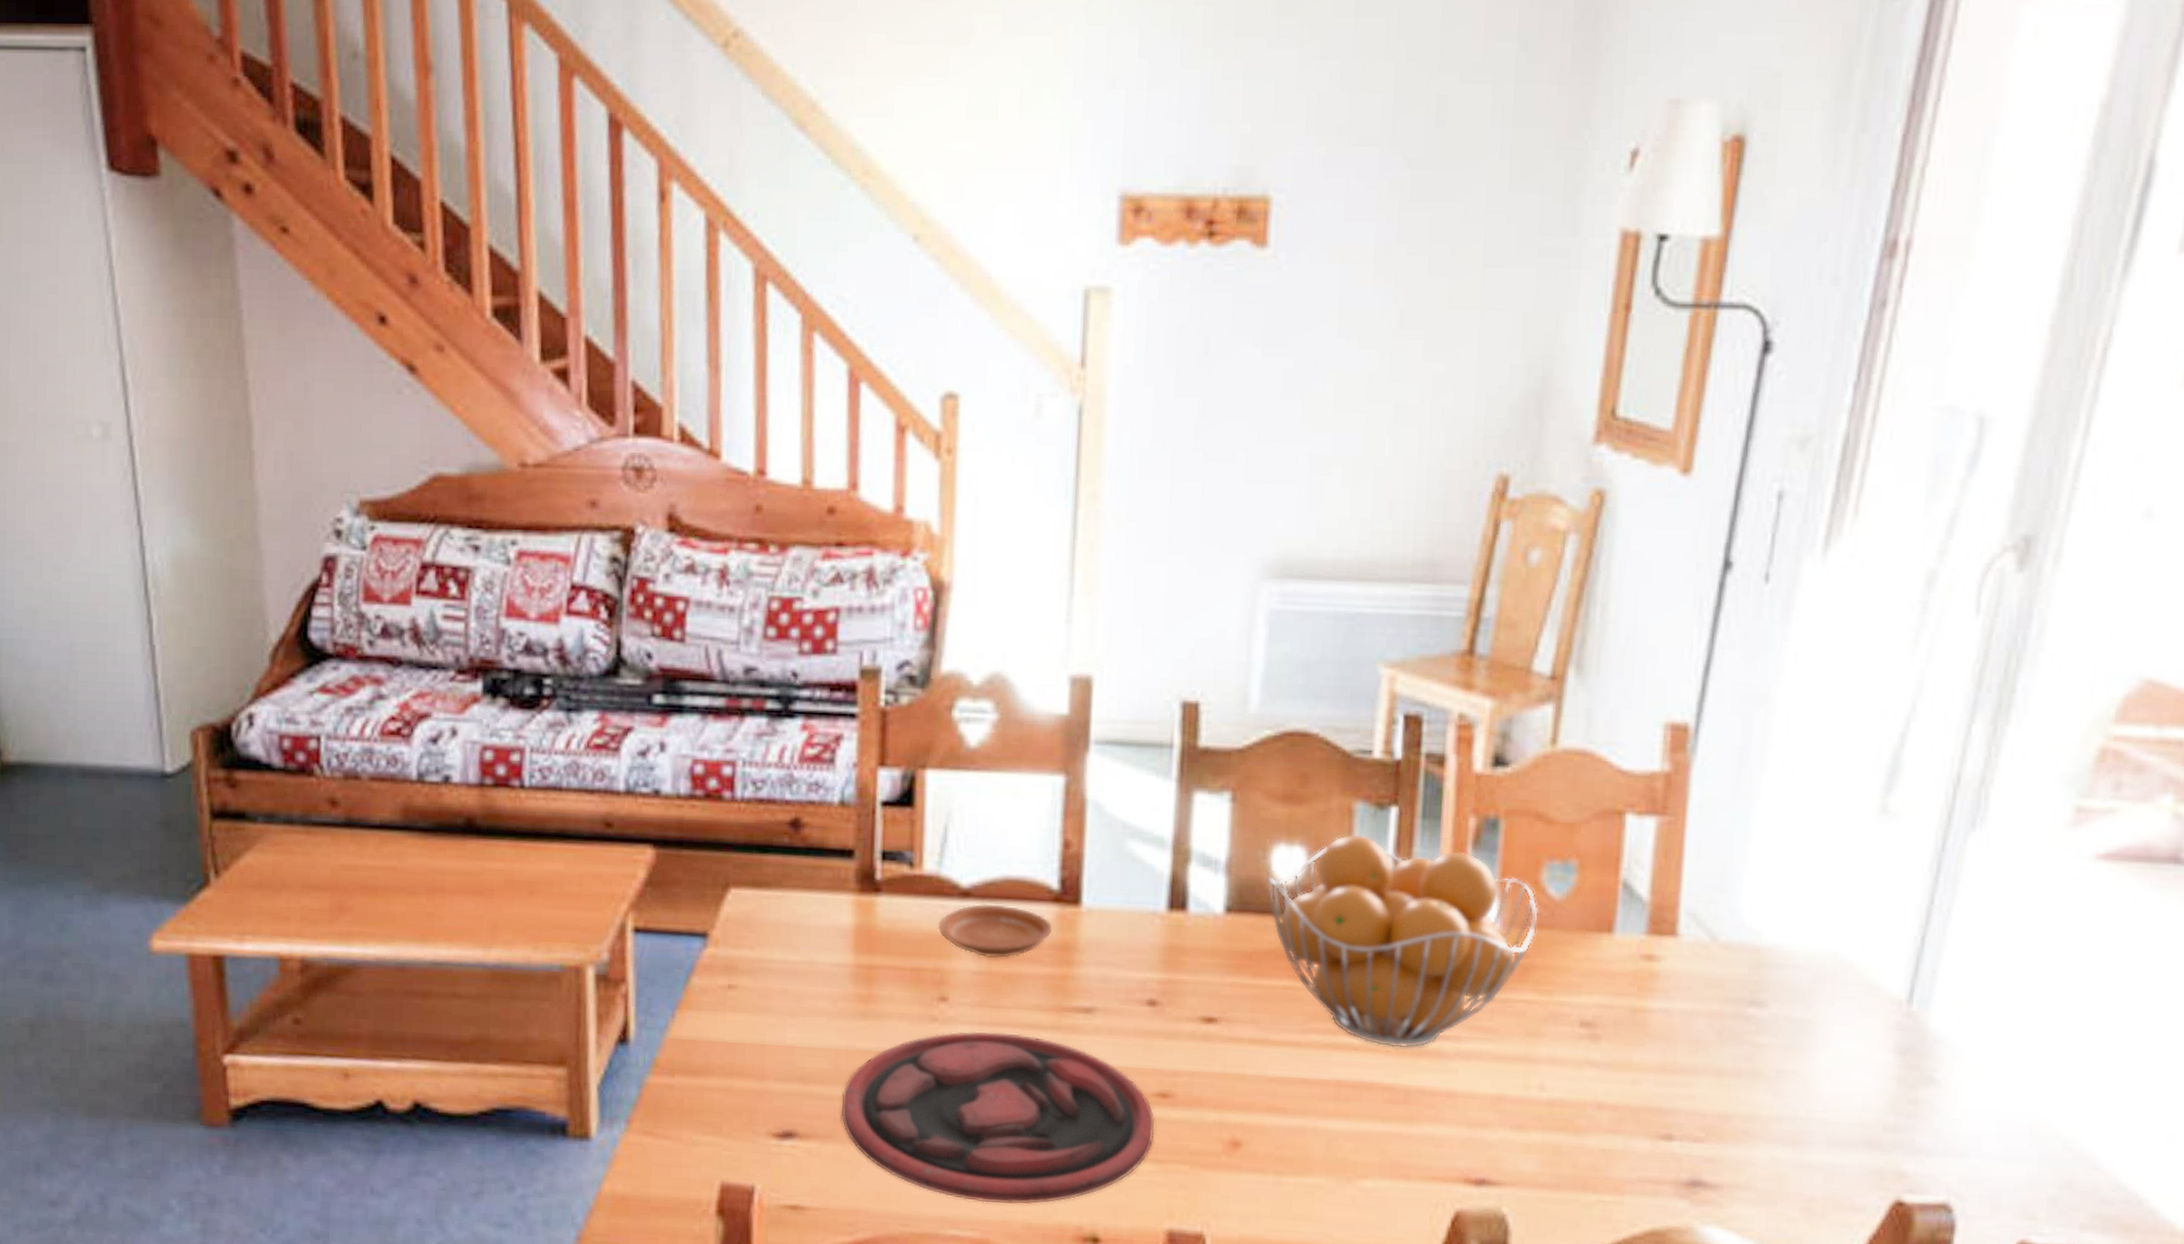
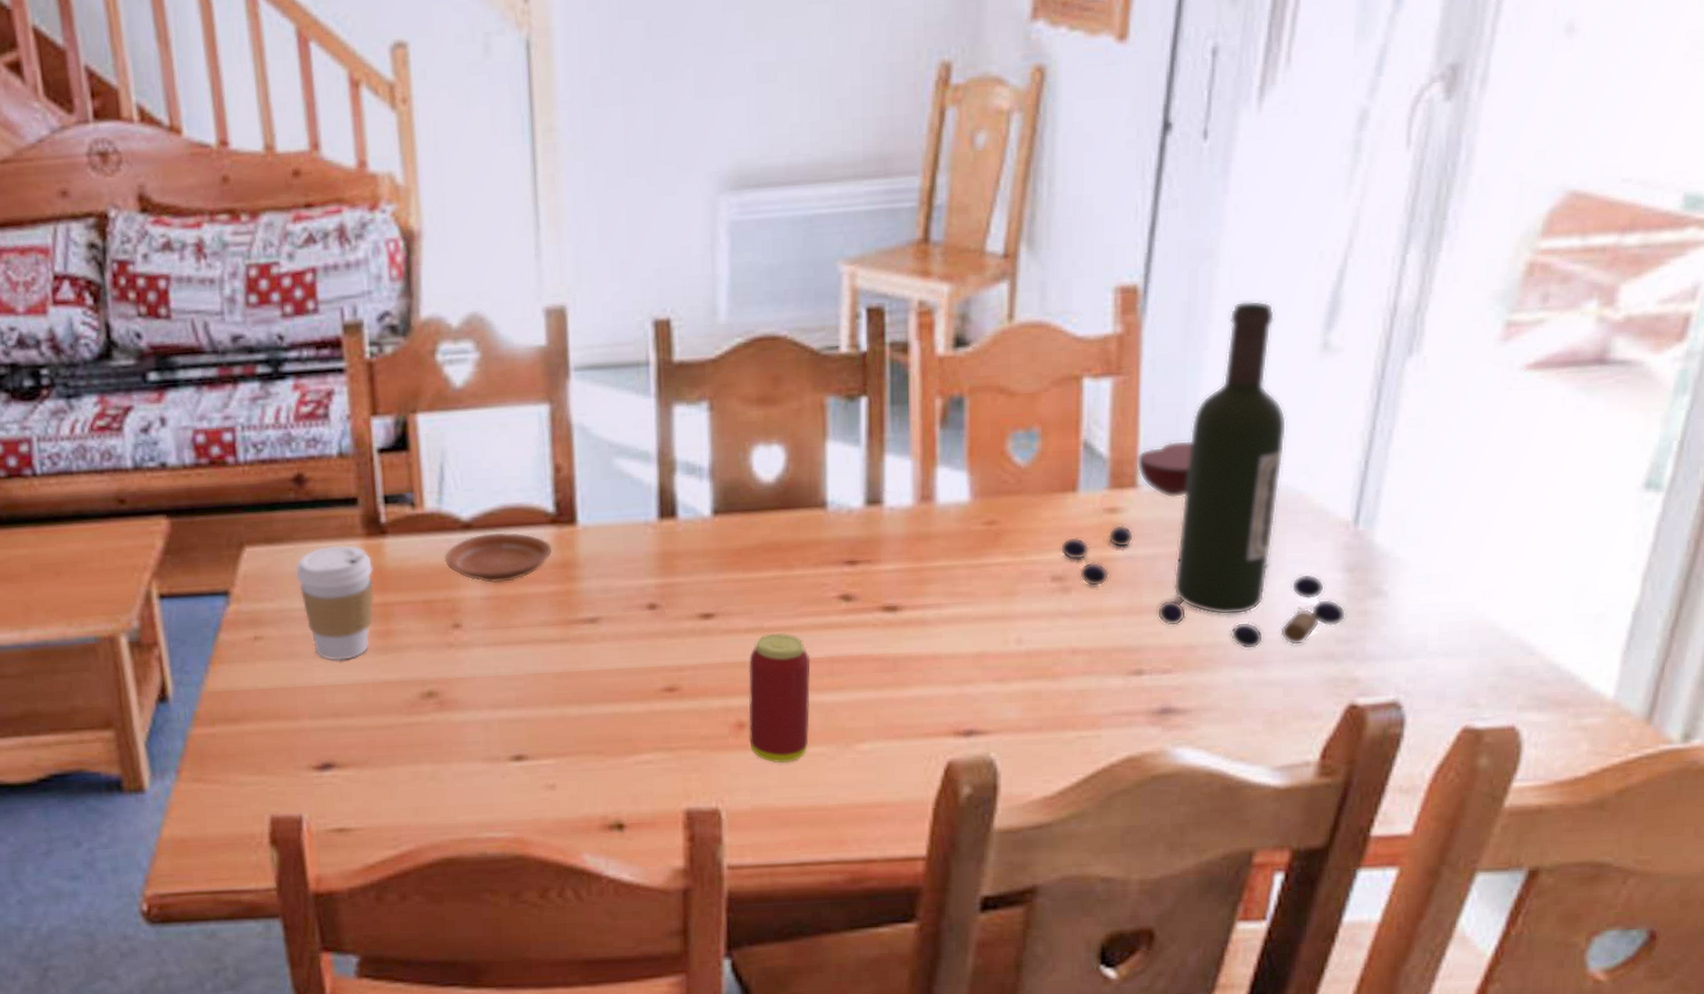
coffee cup: none [780,897,862,1022] -> present [295,545,374,661]
plate: present [841,1031,1155,1205] -> none [372,649,666,805]
beverage can: none [1243,1048,1316,1192] -> present [748,633,810,763]
fruit basket: present [1267,834,1538,1049] -> none [749,427,1006,621]
wine bottle: none [1590,753,1896,1129] -> present [1059,300,1346,650]

